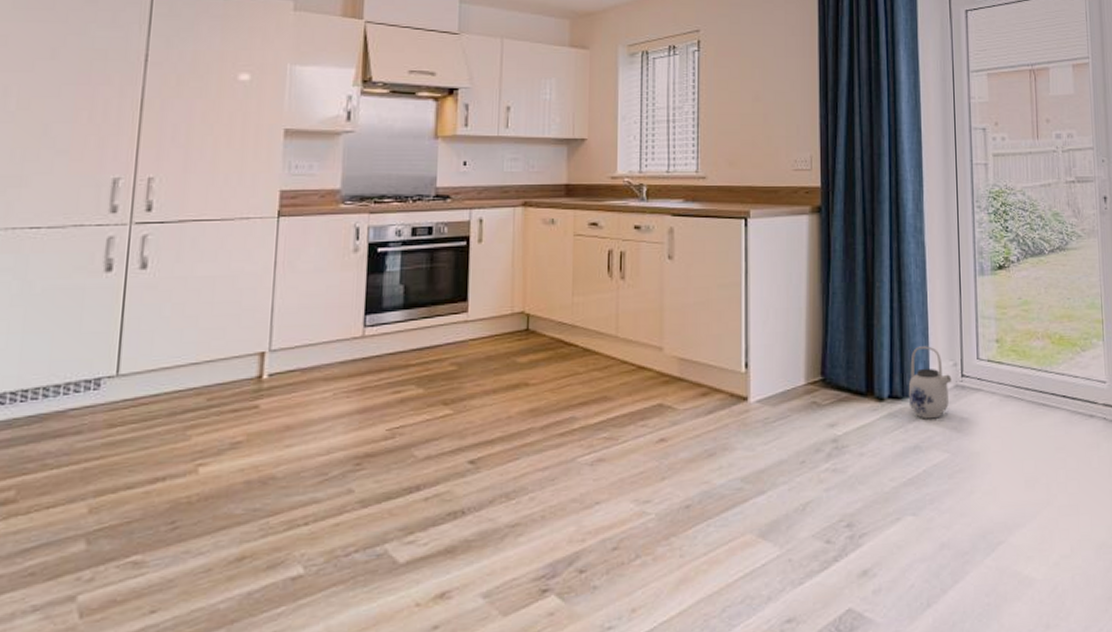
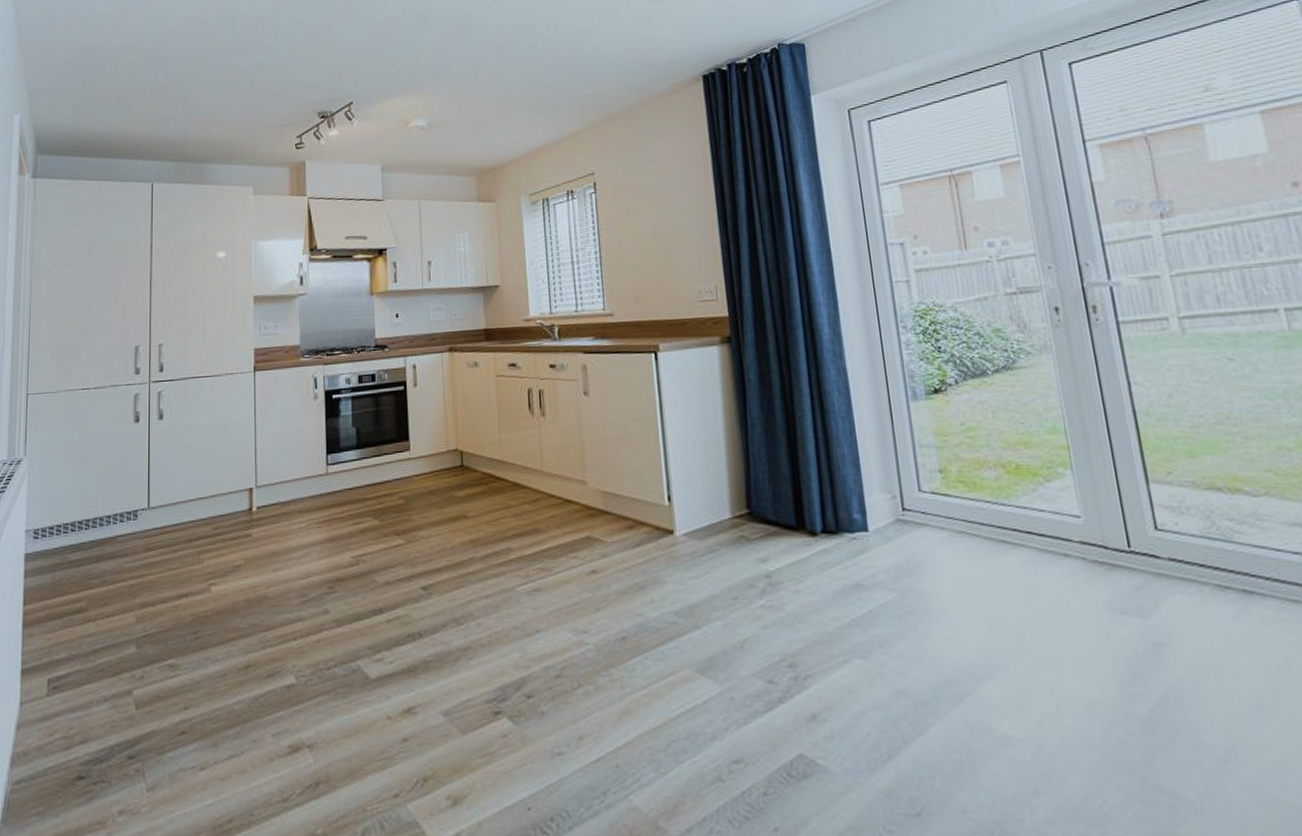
teapot: present [908,346,952,419] -> none [842,477,892,556]

